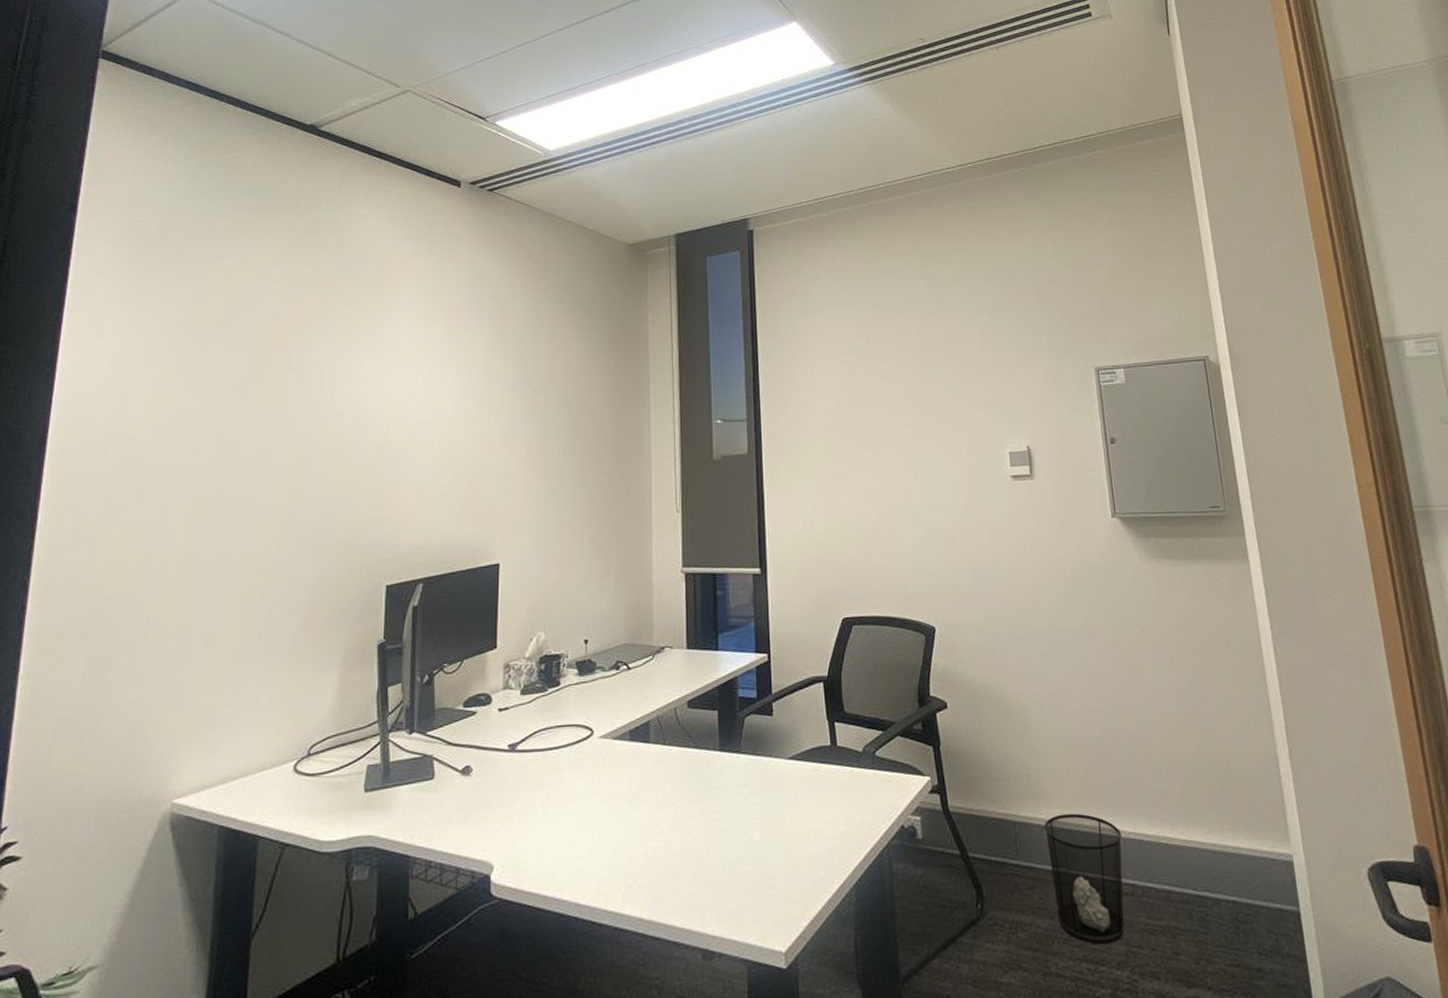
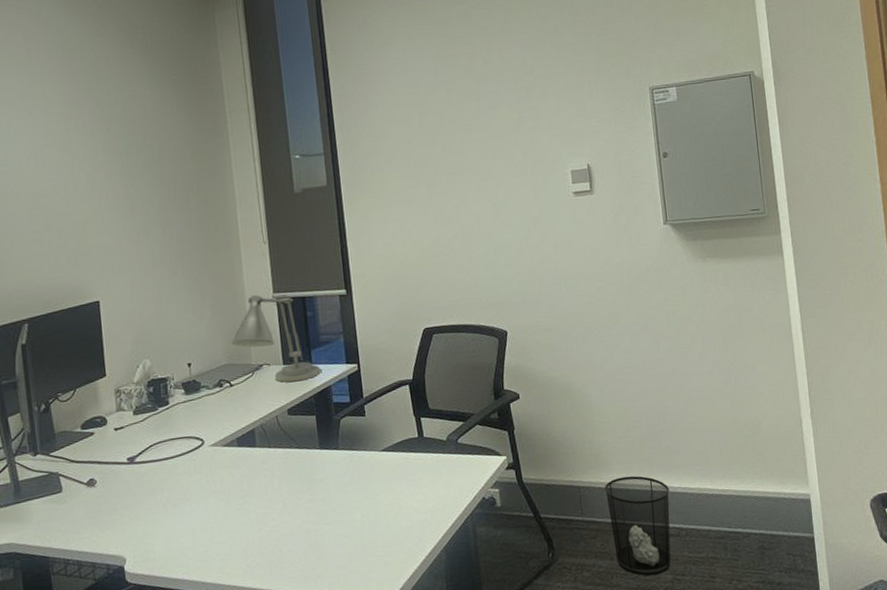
desk lamp: none [633,568,728,670] -> present [231,294,322,383]

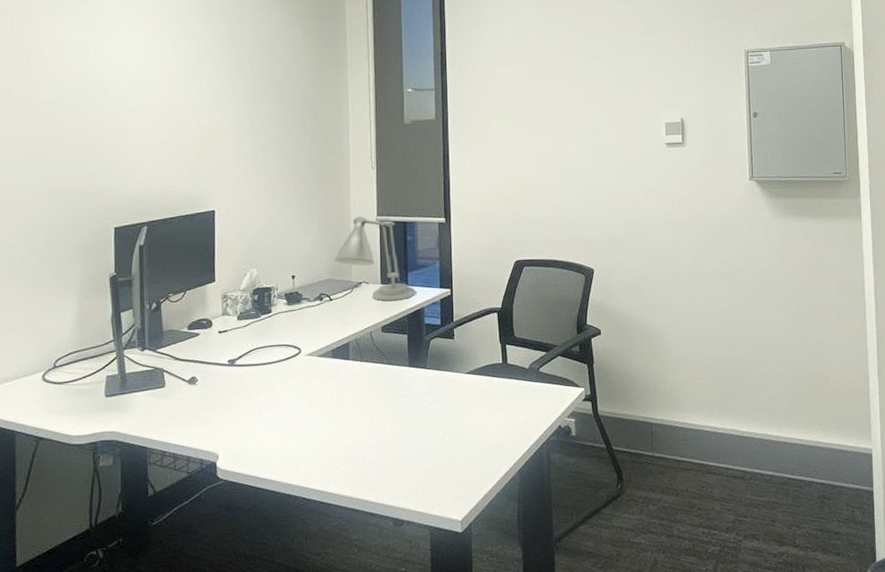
waste bin: present [604,475,671,576] -> none [675,417,737,515]

